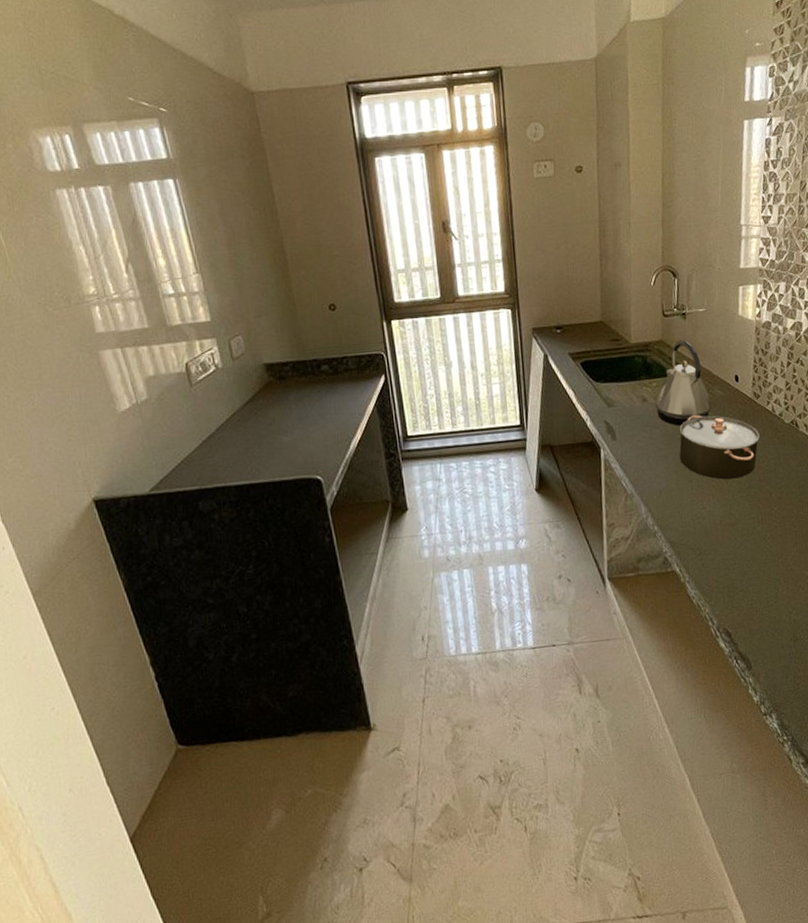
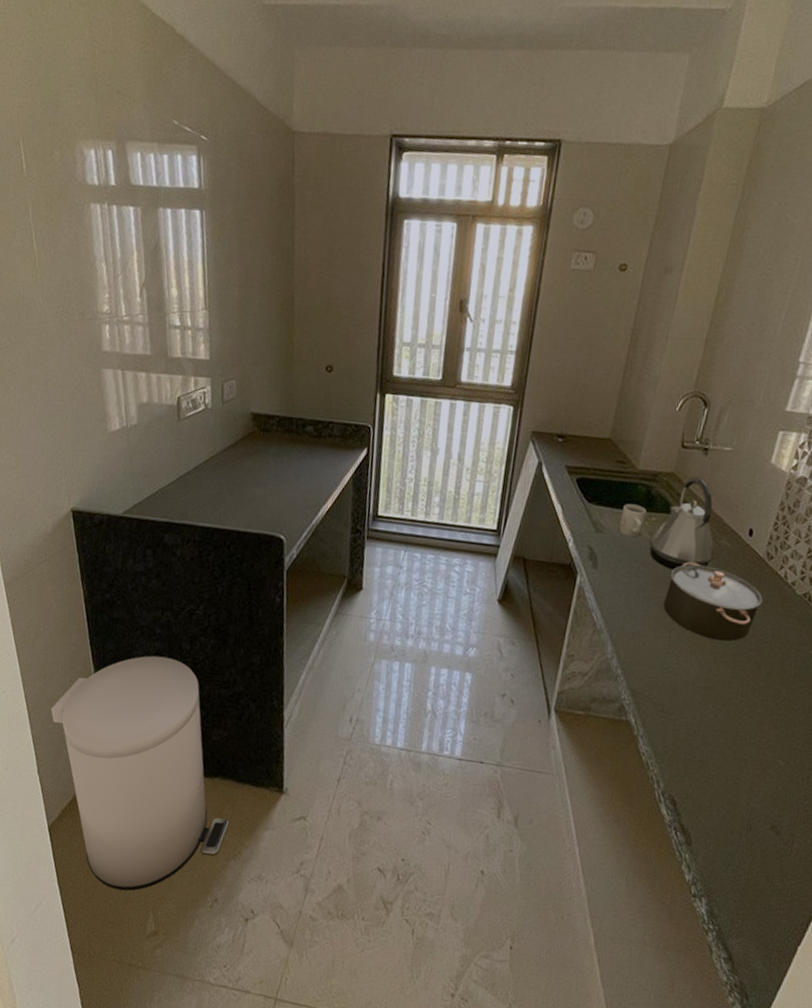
pedal bin: none [109,625,324,883] -> present [50,656,230,891]
mug: none [625,375,648,405] -> present [618,504,647,537]

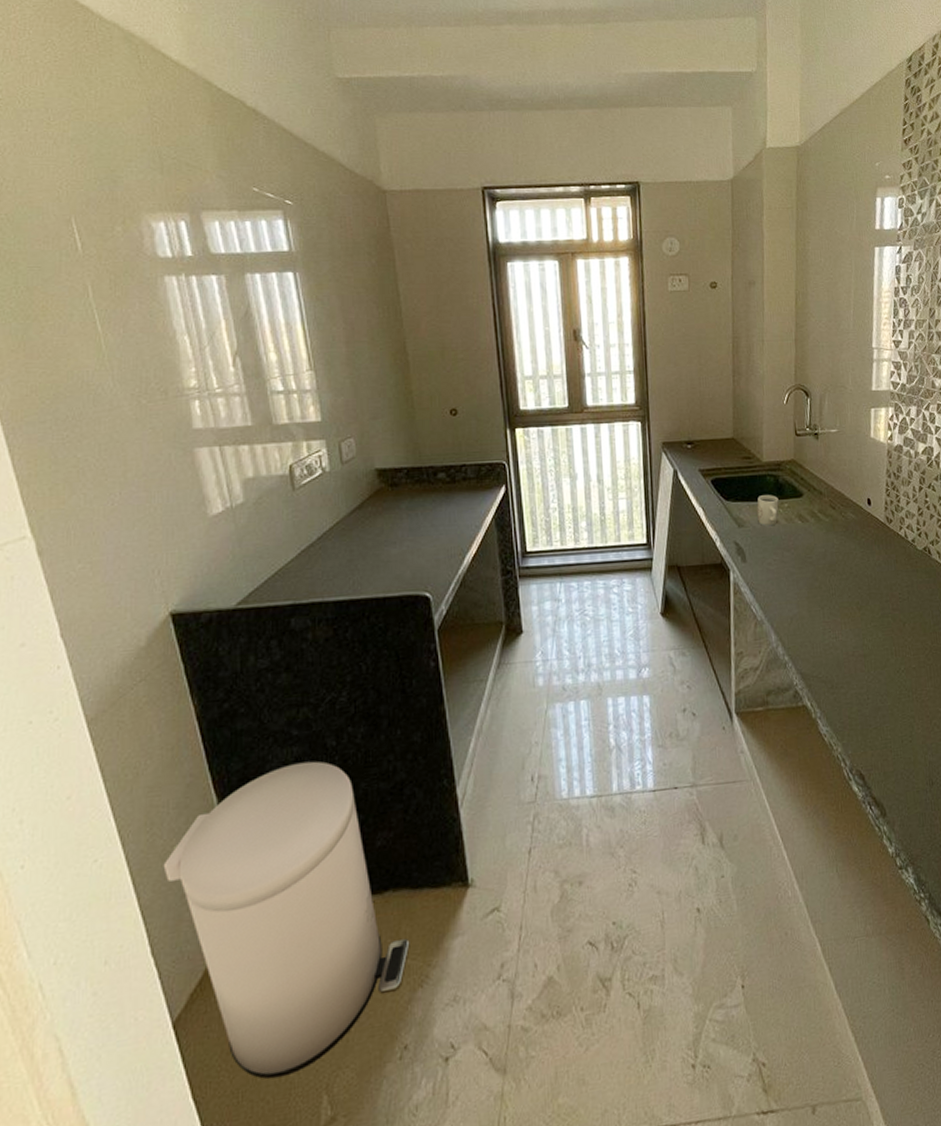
kettle: present [649,476,714,570] -> none [787,460,844,550]
cooking pot: present [663,561,763,642] -> none [811,538,893,608]

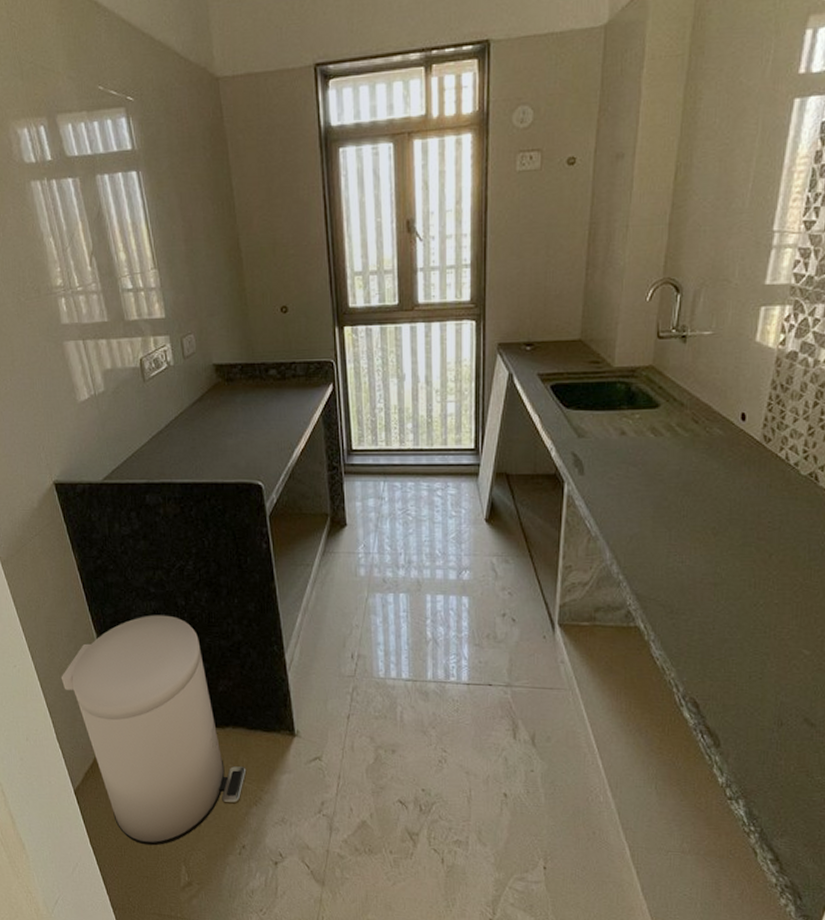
mug: present [756,495,779,525] -> none [601,404,629,437]

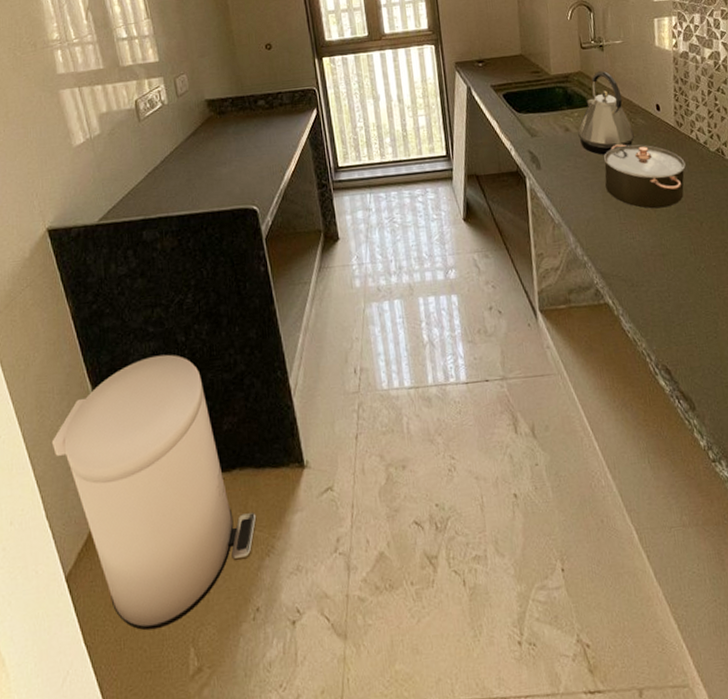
kettle: none [636,367,706,466] -> present [578,70,634,155]
cooking pot: none [659,456,765,533] -> present [603,144,686,209]

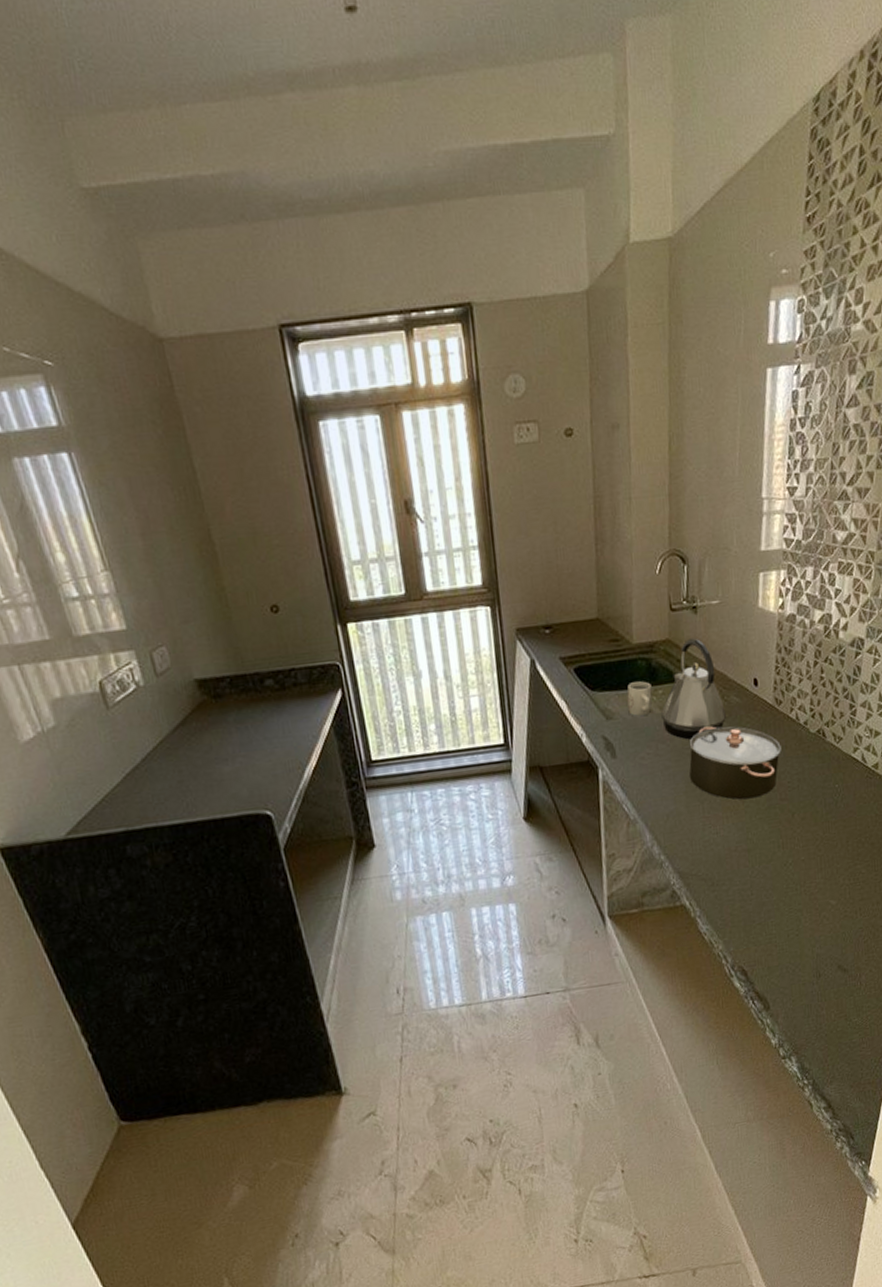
pedal bin: present [51,354,257,631] -> none [36,985,291,1267]
mug: none [547,105,570,134] -> present [626,681,653,716]

